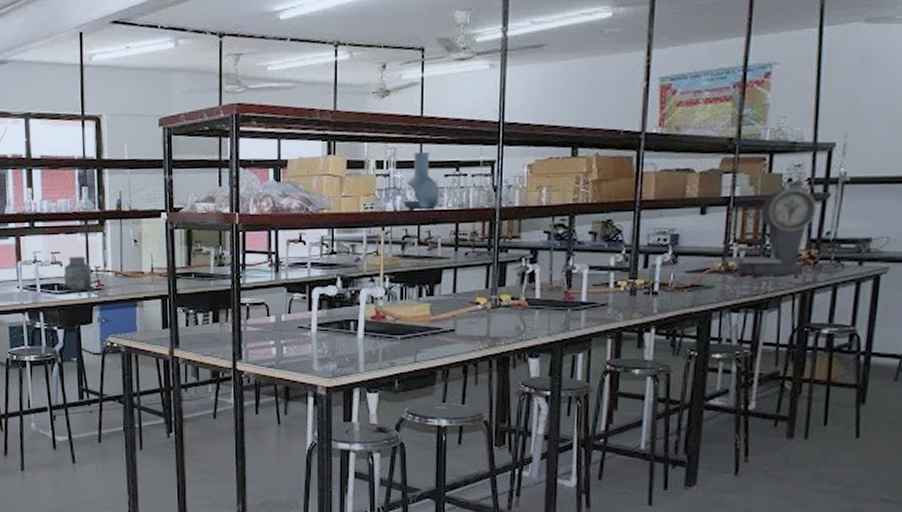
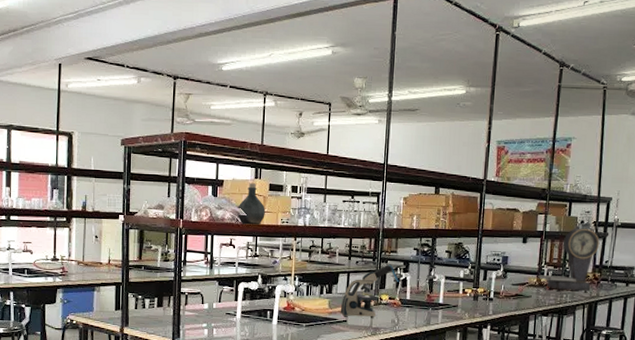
jar: present [64,256,92,290] -> none [34,246,58,275]
flask: none [307,161,343,214] -> present [237,183,265,225]
flask: present [401,152,440,212] -> none [310,182,339,228]
microscope: none [445,254,525,325] -> present [340,264,399,318]

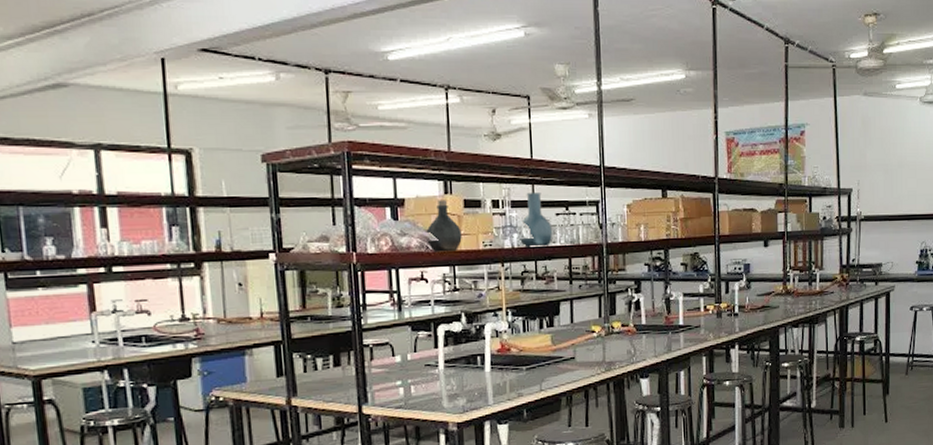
flask: none [310,182,339,228] -> present [518,193,553,249]
microscope: present [340,264,399,318] -> none [566,285,632,353]
scale: present [538,228,599,293] -> none [784,224,844,299]

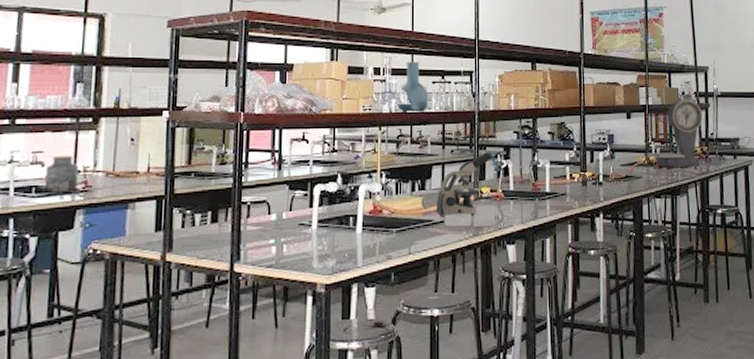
jar: none [153,303,190,342] -> present [44,155,79,193]
flask: present [426,200,462,252] -> none [311,66,344,115]
microscope: none [566,285,632,353] -> present [436,151,500,217]
scale: none [784,224,844,299] -> present [646,99,703,170]

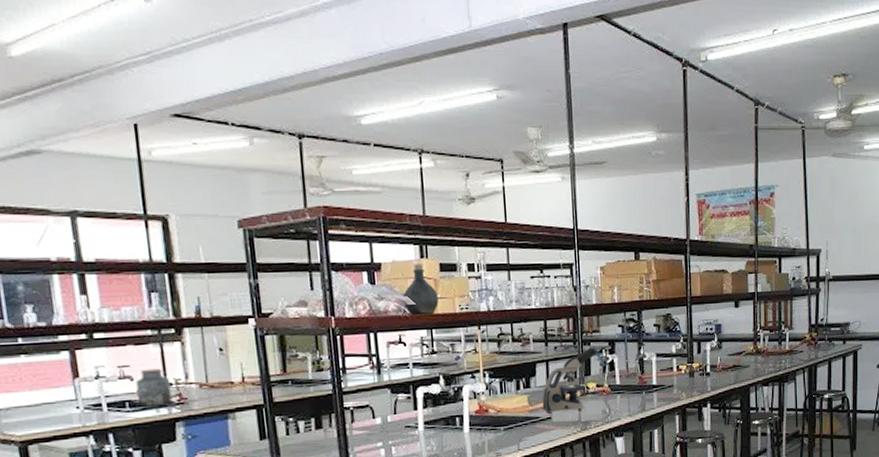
flask: none [311,66,344,115] -> present [403,264,439,316]
flask: present [396,62,429,114] -> none [494,256,529,311]
scale: present [646,99,703,170] -> none [754,285,813,358]

